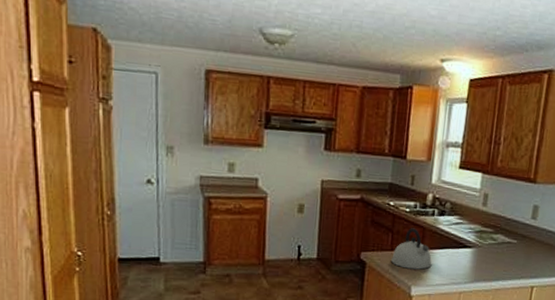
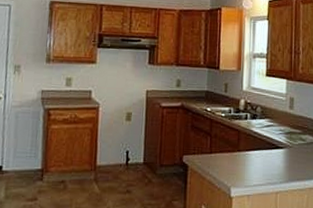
kettle: present [391,228,432,270] -> none [211,131,249,171]

